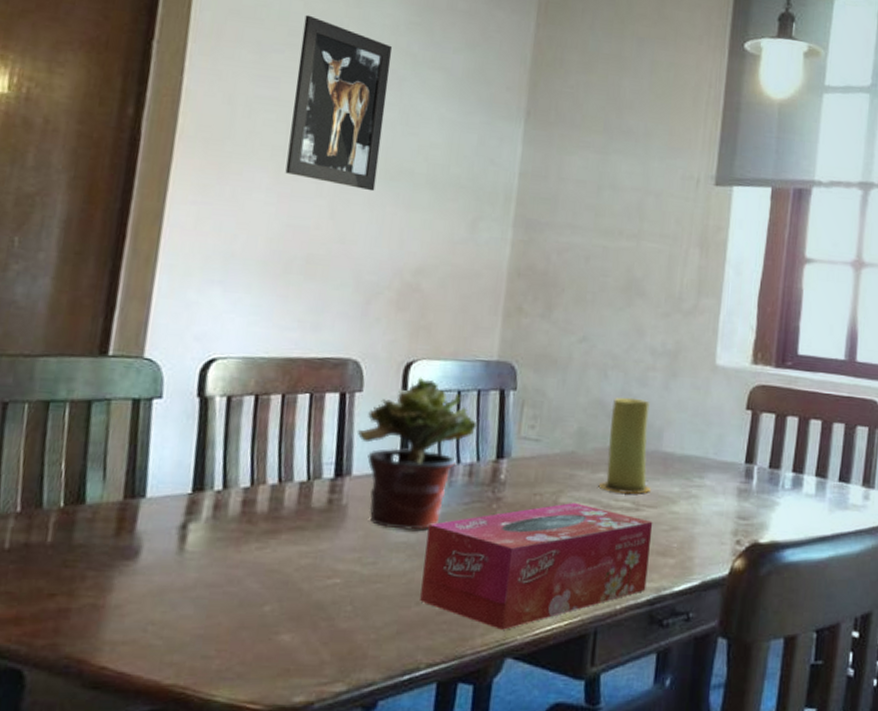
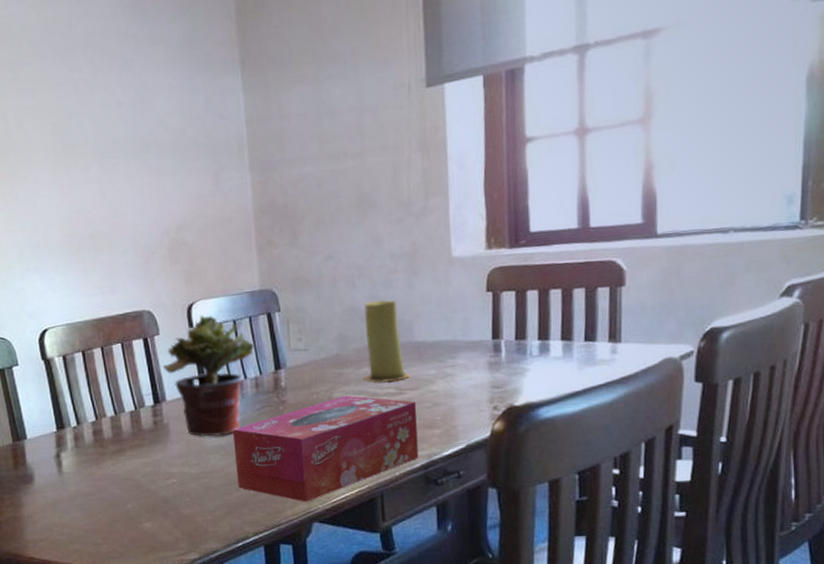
wall art: present [285,15,393,192] -> none [41,24,131,169]

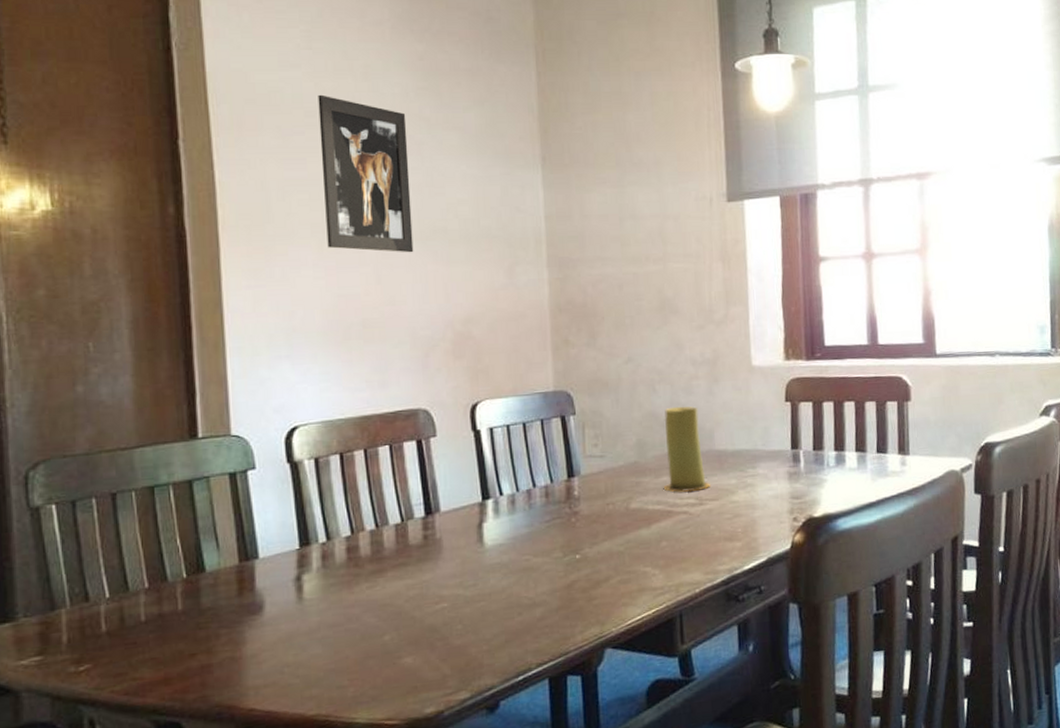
wall art: none [41,24,131,169] -> present [318,94,414,253]
potted plant: present [162,315,255,437] -> none [438,415,546,553]
tissue box: present [233,395,419,502] -> none [517,505,720,625]

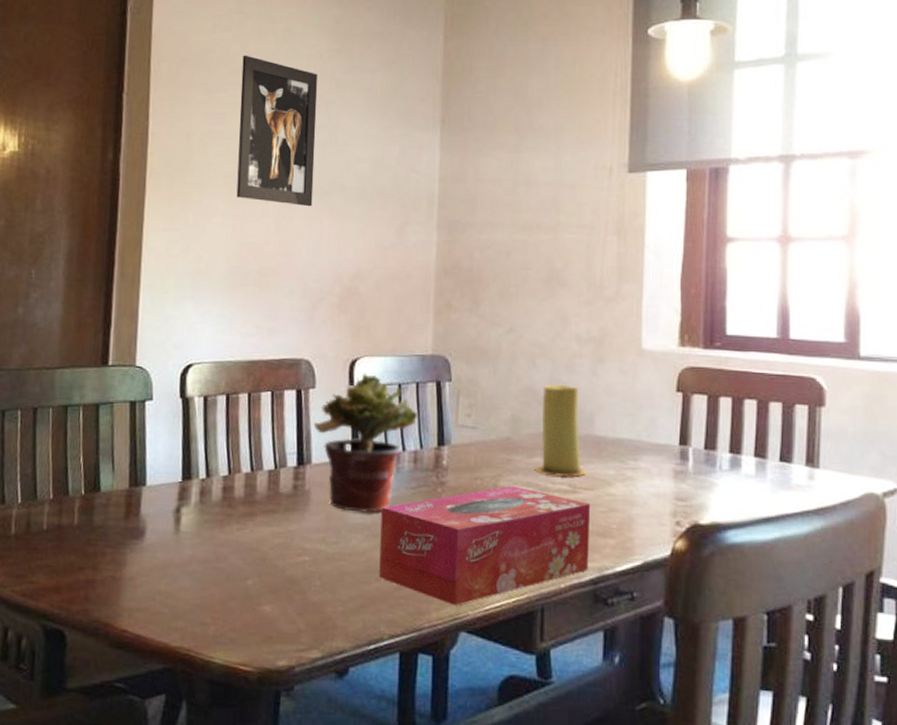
potted plant: none [438,415,546,553] -> present [313,373,418,513]
tissue box: none [517,505,720,625] -> present [379,485,591,605]

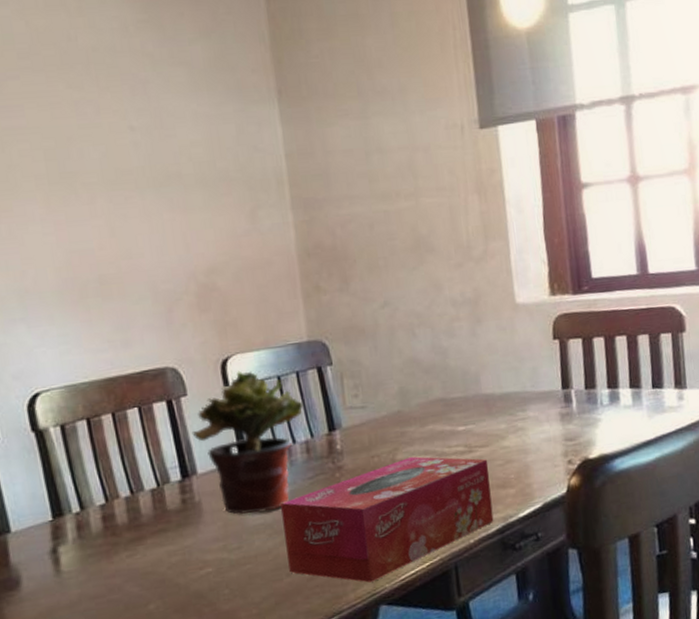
wall art: present [236,55,318,207] -> none [30,33,148,202]
candle: present [536,384,586,478] -> none [426,350,479,440]

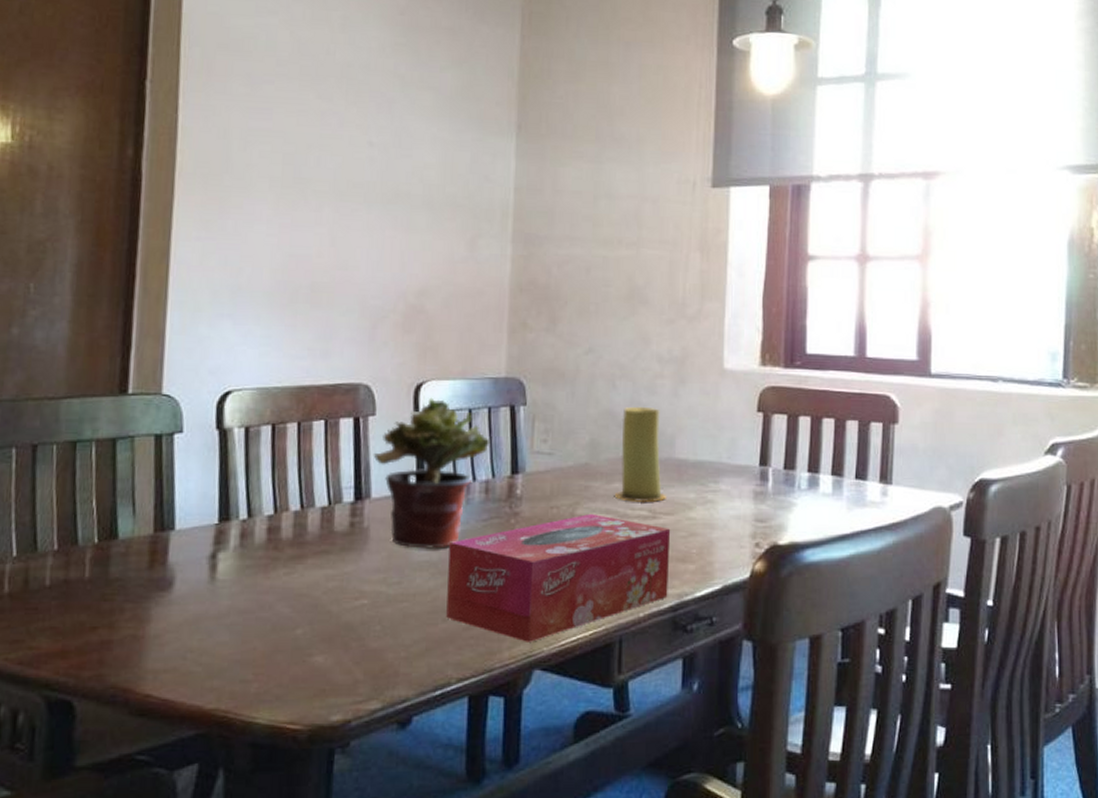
candle: none [426,350,479,440] -> present [615,406,666,503]

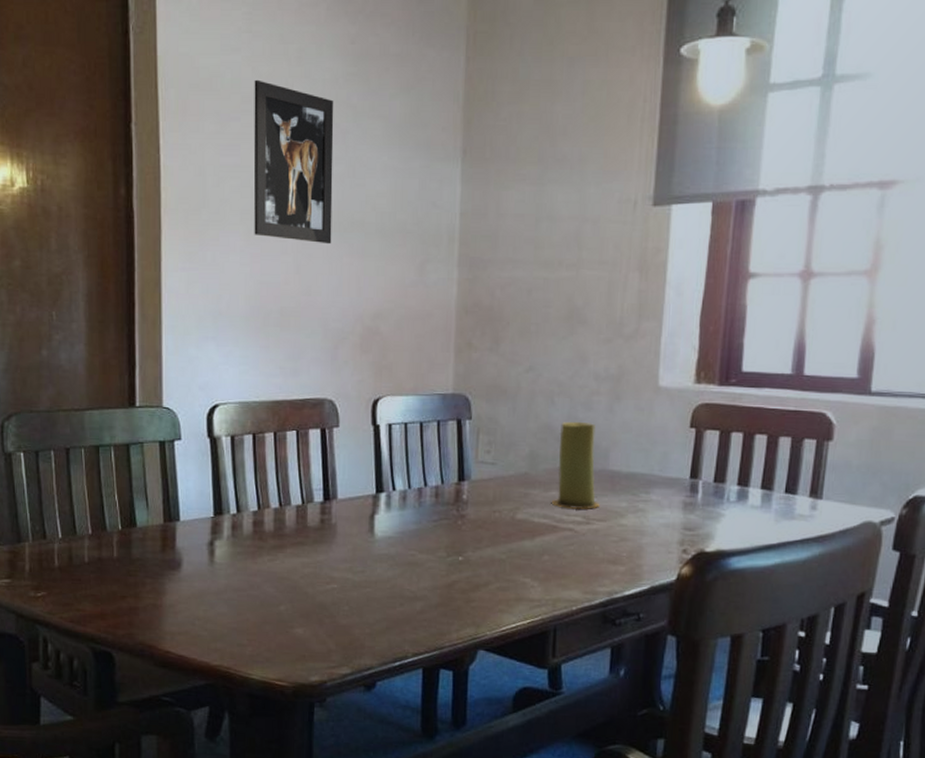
wall art: none [284,43,380,216] -> present [253,79,334,244]
potted plant: present [373,397,490,549] -> none [338,411,440,544]
tissue box: present [446,513,671,642] -> none [403,517,603,627]

